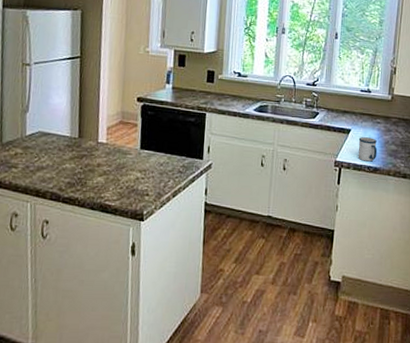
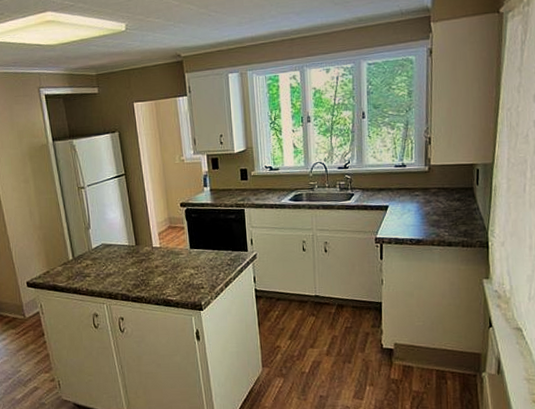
mug: present [358,137,378,162] -> none [397,211,419,235]

